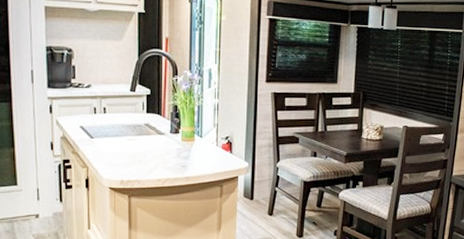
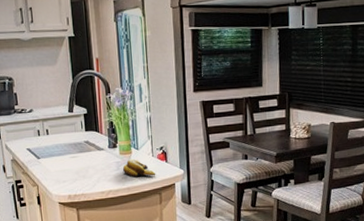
banana: none [183,147,219,167] -> present [122,159,156,177]

